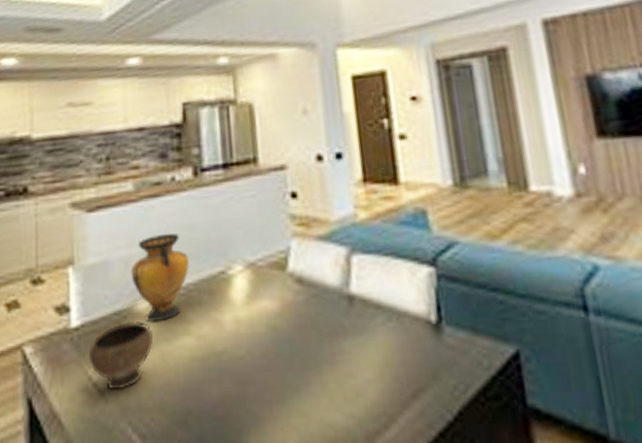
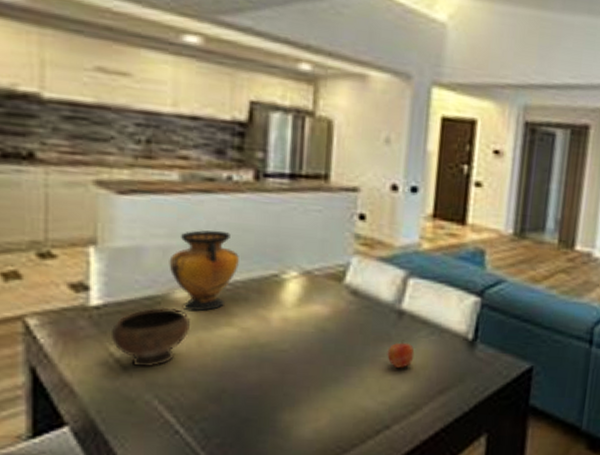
apple: none [344,331,375,367] -> present [387,340,415,368]

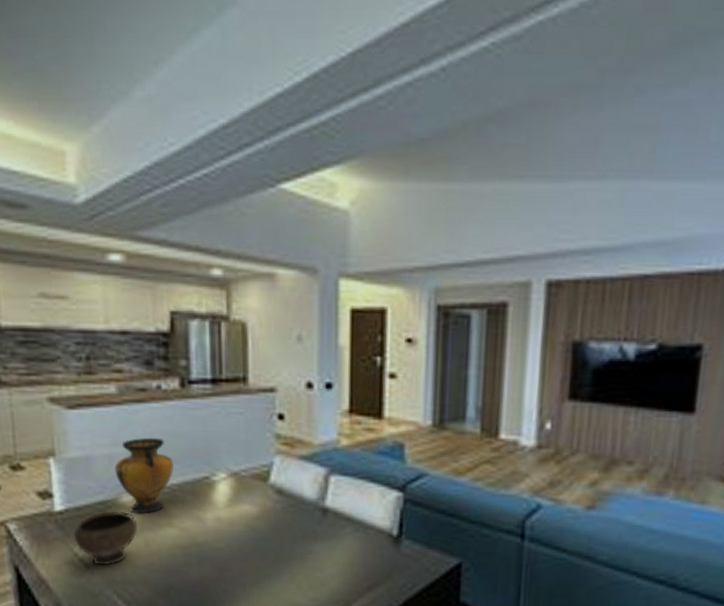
apple: present [387,340,415,368] -> none [315,537,341,565]

